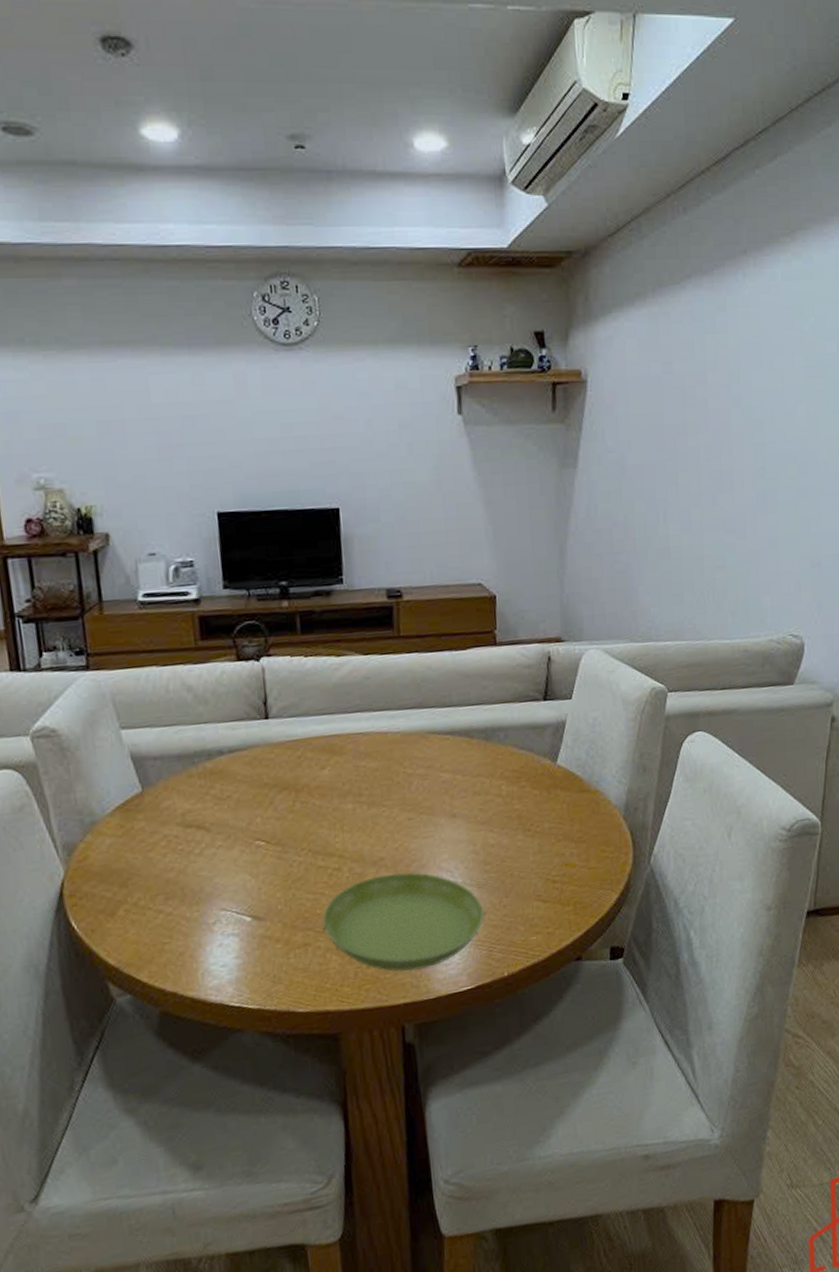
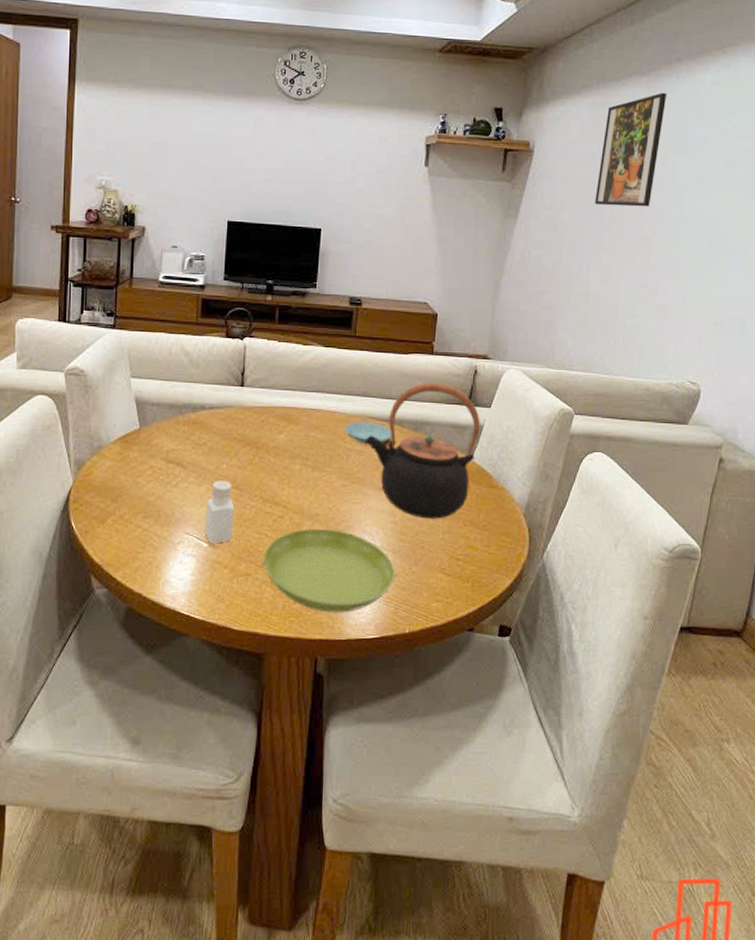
pepper shaker: none [242,837,281,915] -> present [205,480,235,543]
saucer: none [401,738,460,766] -> present [345,422,392,445]
teapot: none [427,678,563,842] -> present [365,382,481,519]
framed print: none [664,294,735,440] -> present [595,92,667,207]

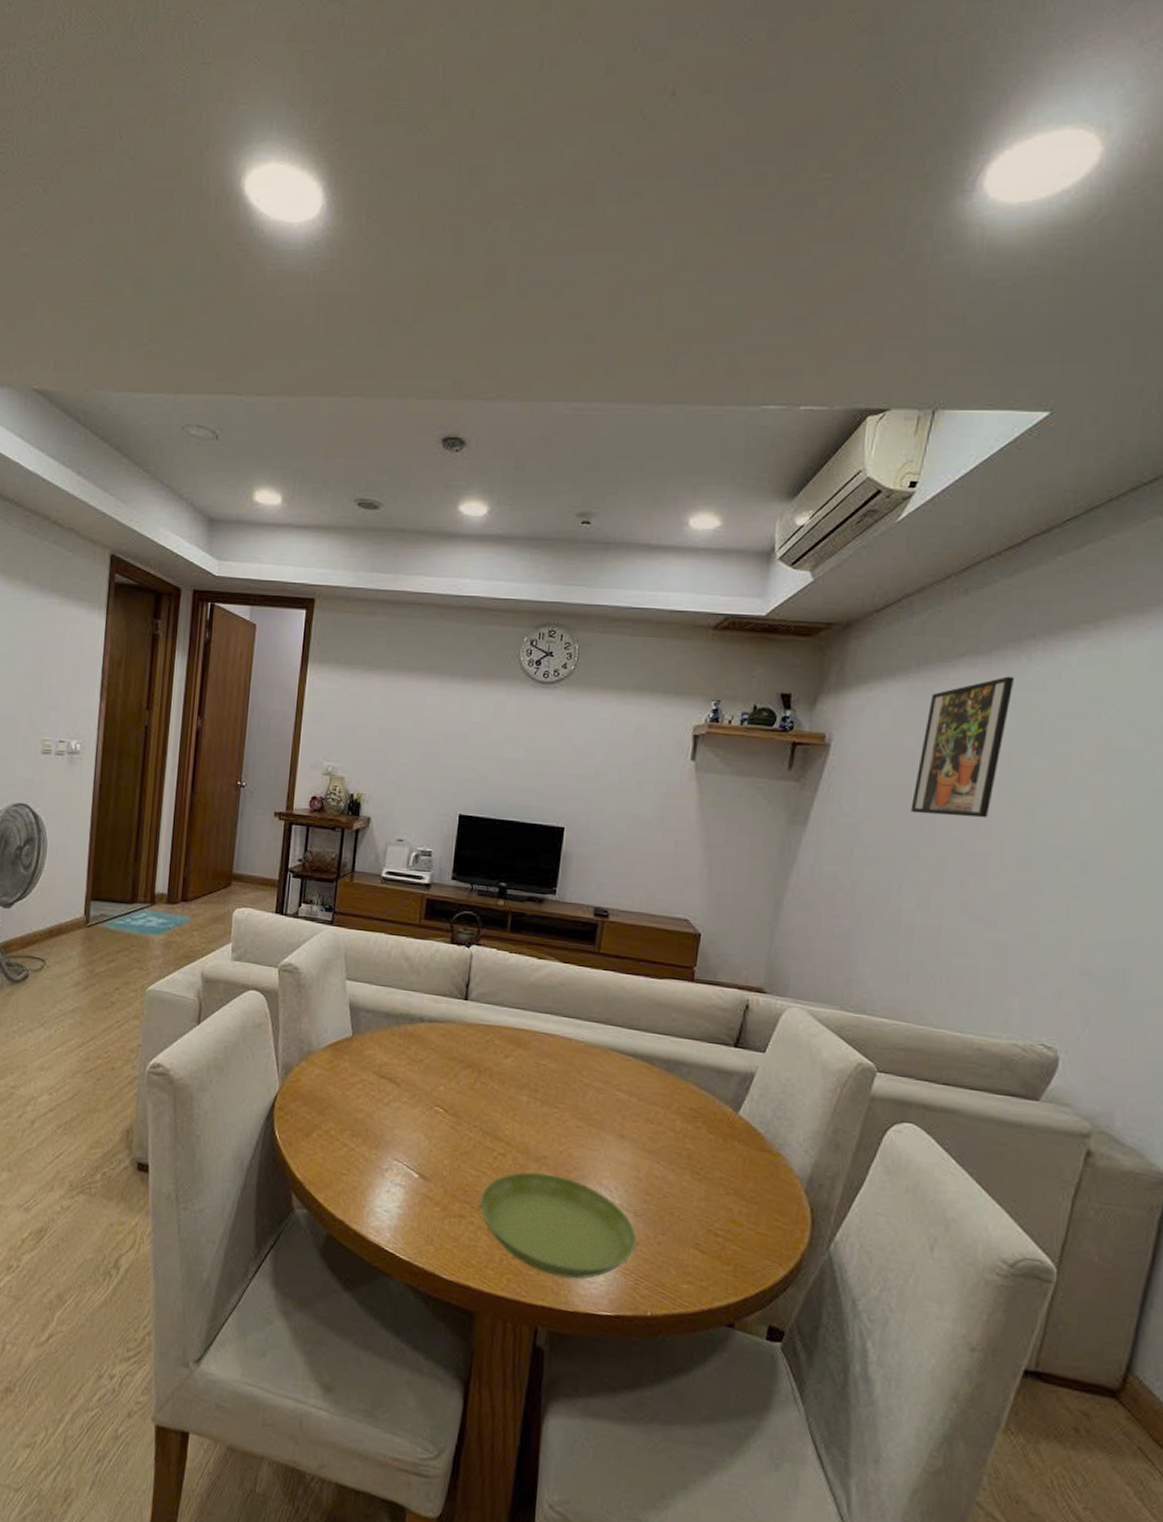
pepper shaker: present [205,480,235,543] -> none [416,1104,451,1175]
saucer: present [345,422,392,445] -> none [582,1053,640,1082]
teapot: present [365,382,481,519] -> none [605,1014,752,1182]

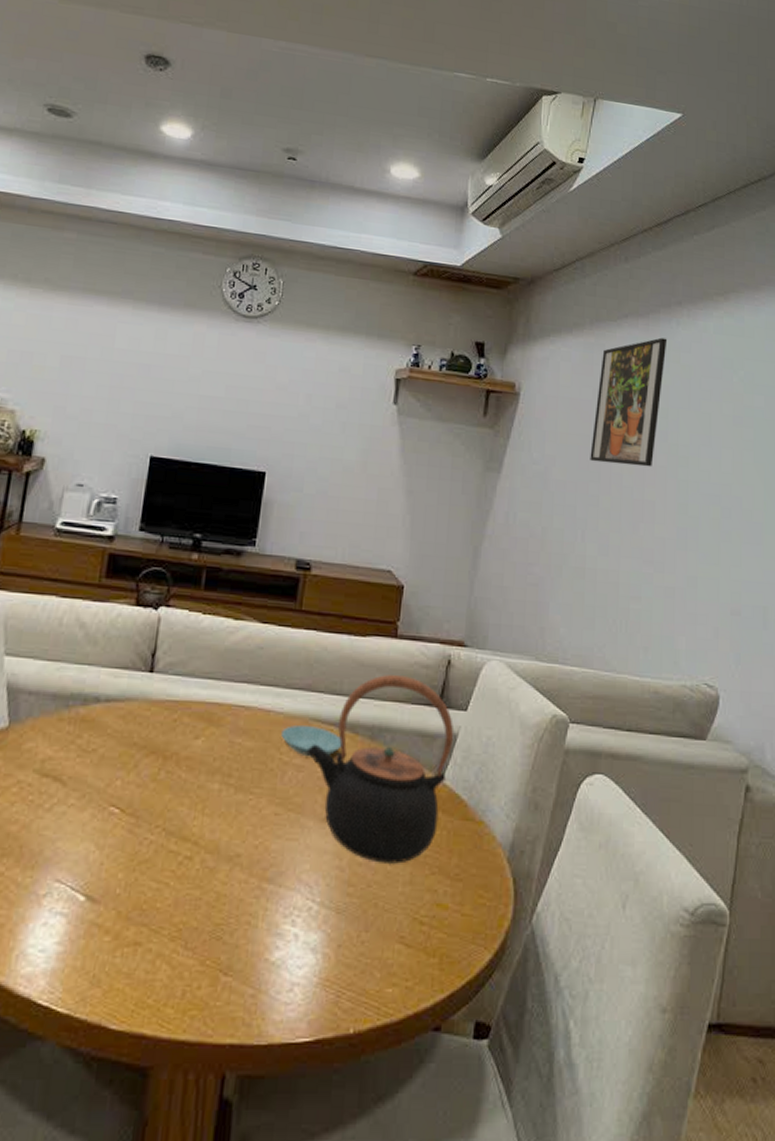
saucer: present [480,1171,637,1279] -> none [160,875,339,1003]
saucer: none [582,1053,640,1082] -> present [281,725,342,757]
teapot: none [605,1014,752,1182] -> present [306,674,454,864]

